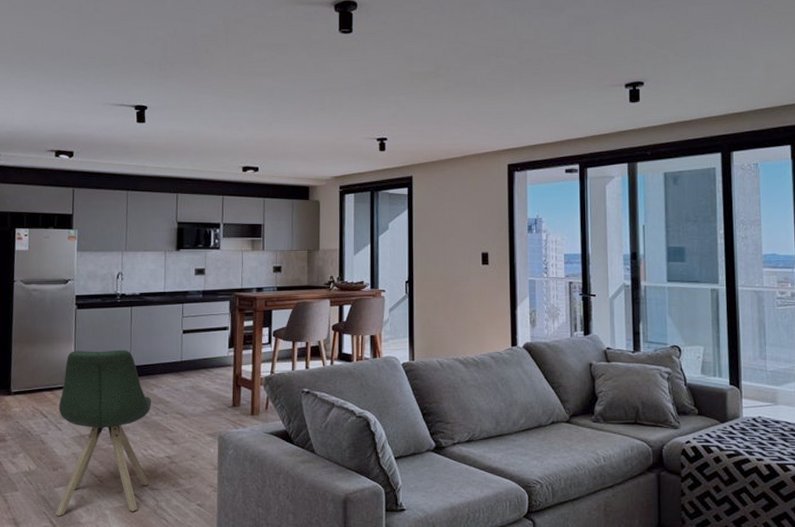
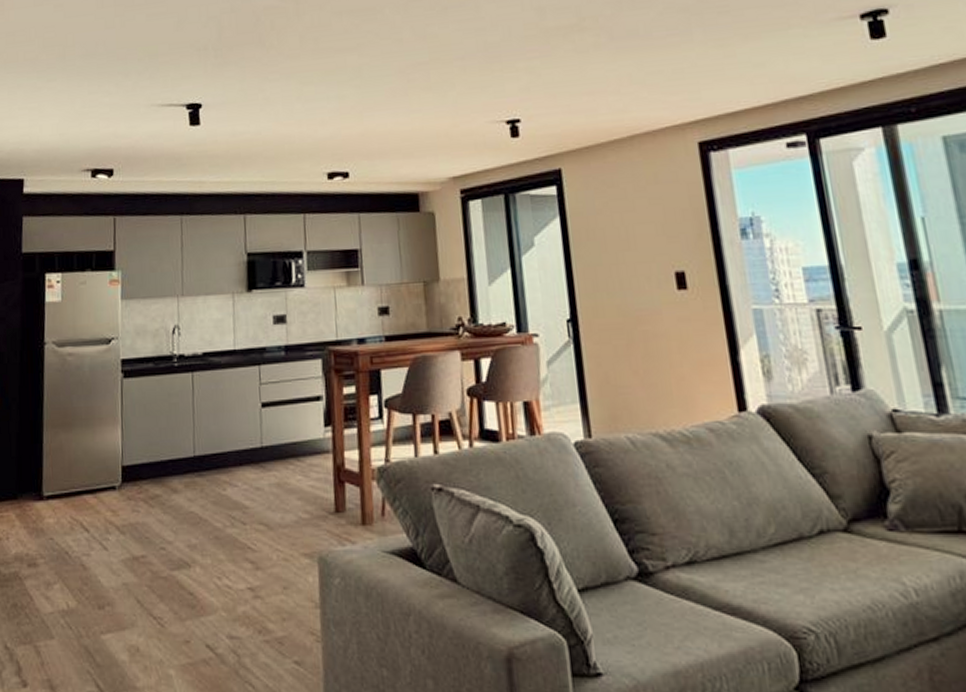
chair: present [55,350,152,517] -> none [102,433,227,678]

